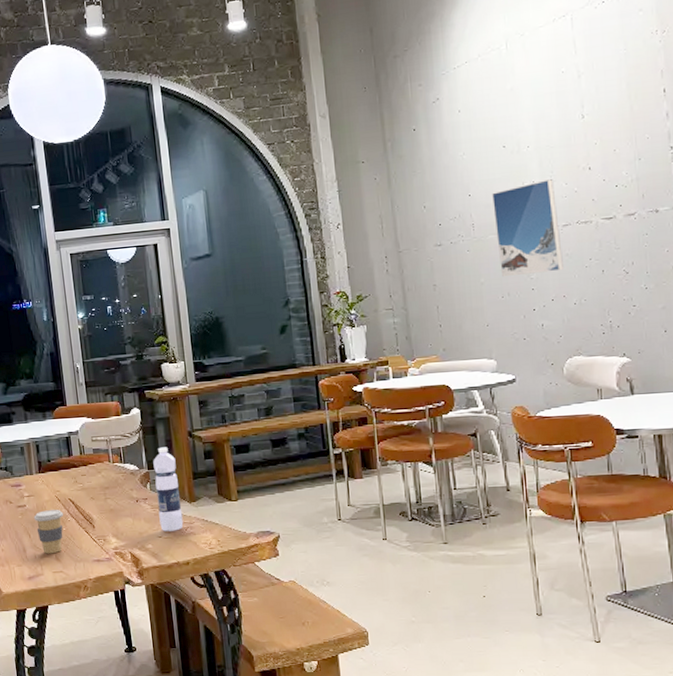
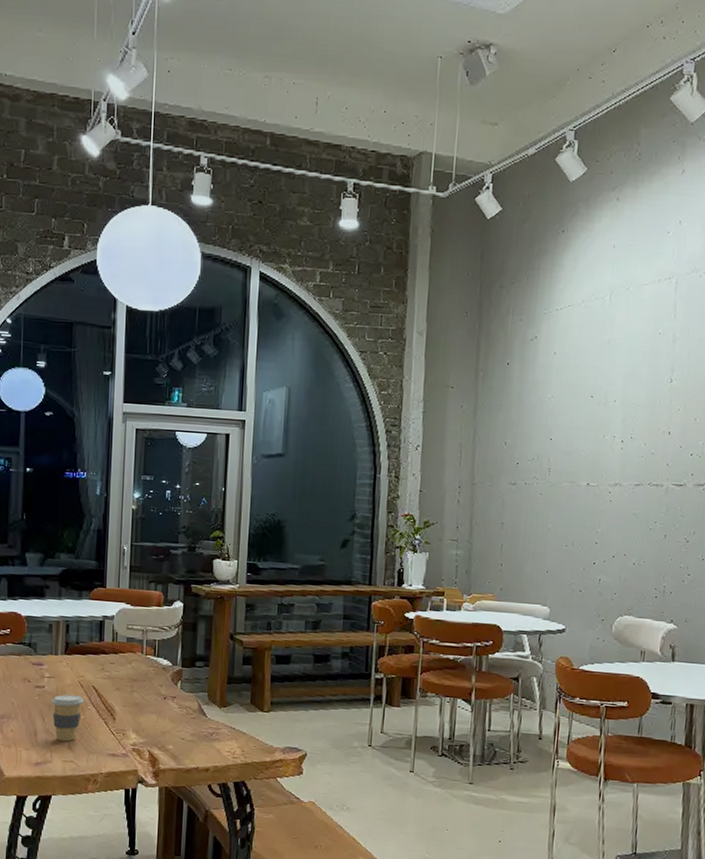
water bottle: present [153,447,184,532] -> none [185,646,212,735]
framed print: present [492,179,564,277] -> none [568,436,634,529]

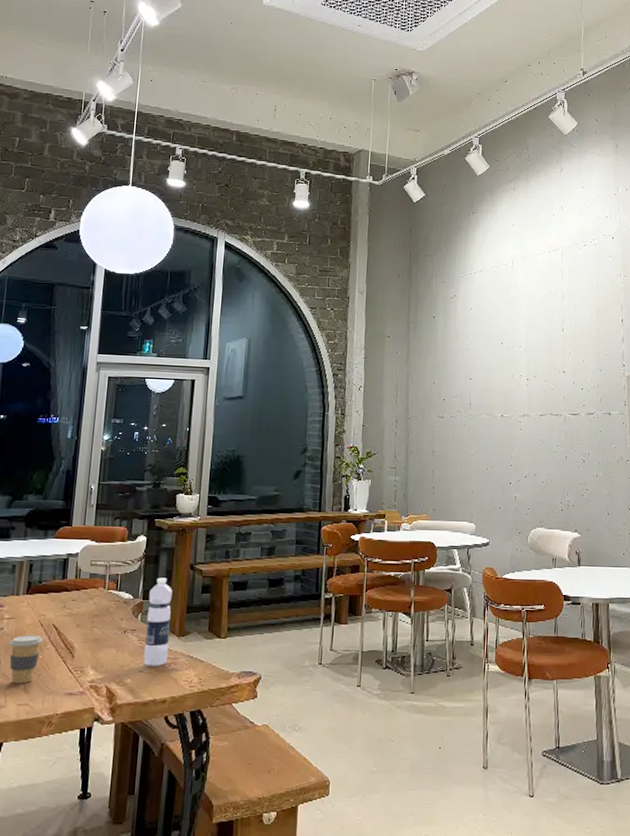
water bottle: none [185,646,212,735] -> present [143,577,173,666]

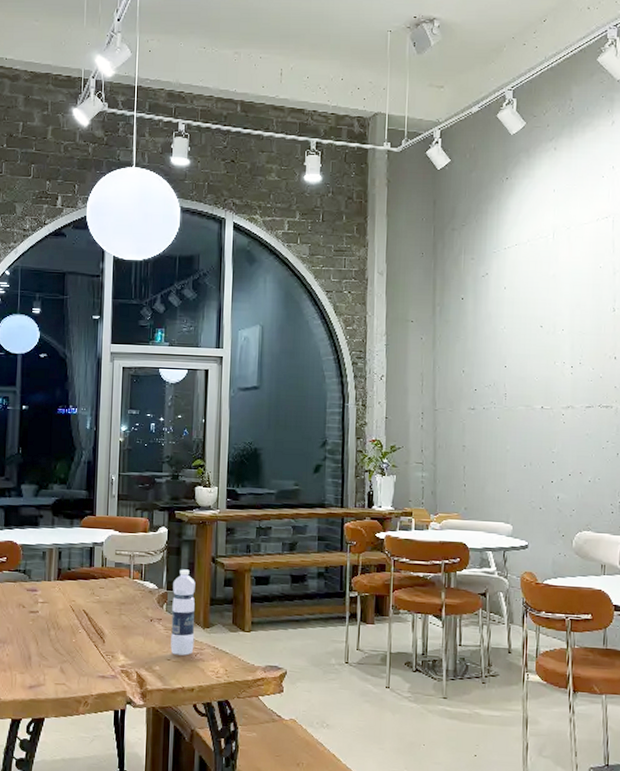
coffee cup: present [9,635,43,684] -> none [45,619,75,665]

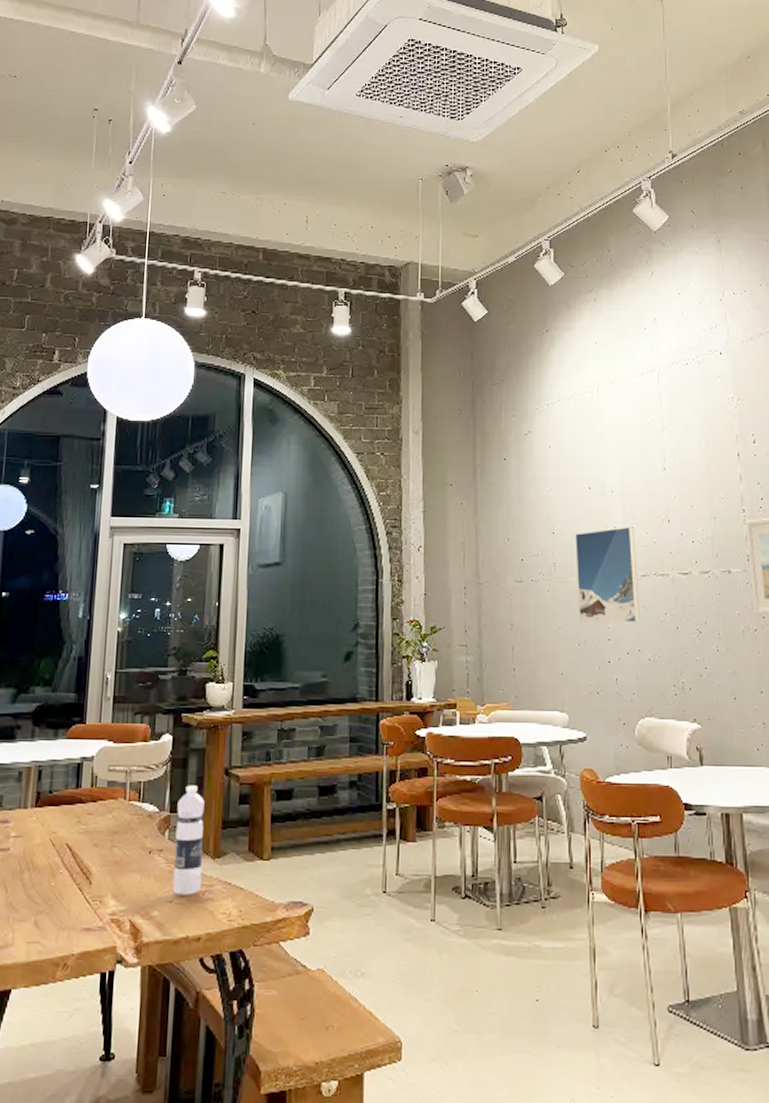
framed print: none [525,362,583,449] -> present [575,527,640,624]

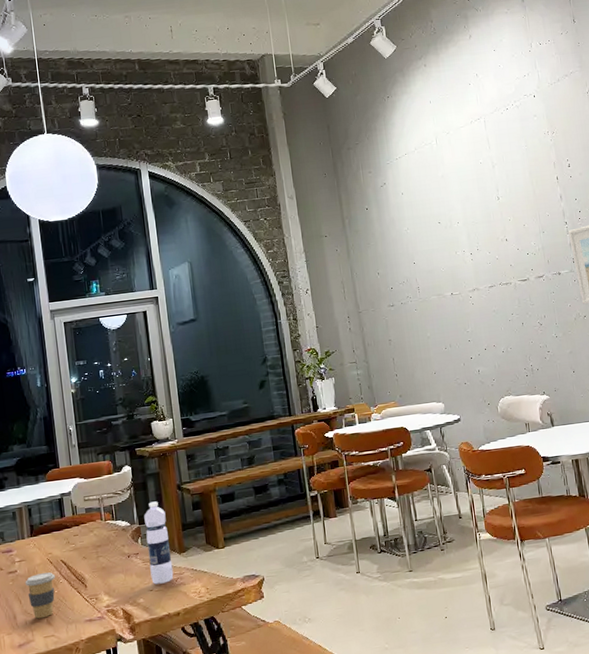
coffee cup: none [17,857,55,917] -> present [25,572,55,619]
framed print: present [575,527,640,624] -> none [432,249,492,332]

